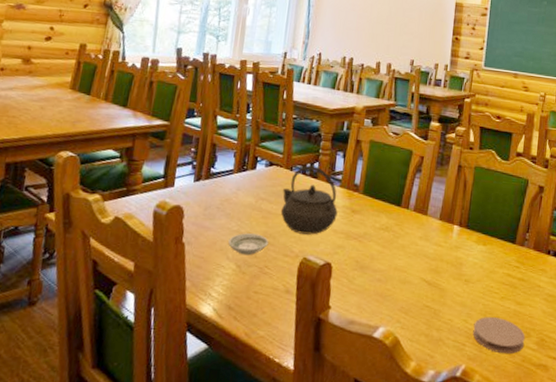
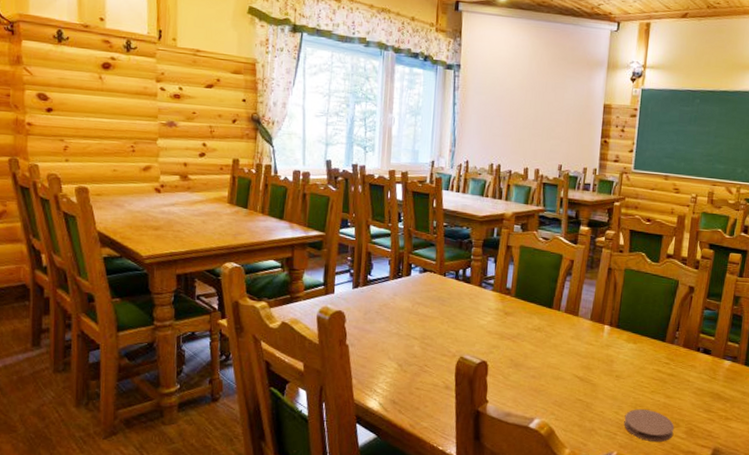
saucer: present [228,233,269,256] -> none [389,335,427,356]
kettle: present [280,165,338,235] -> none [436,271,491,336]

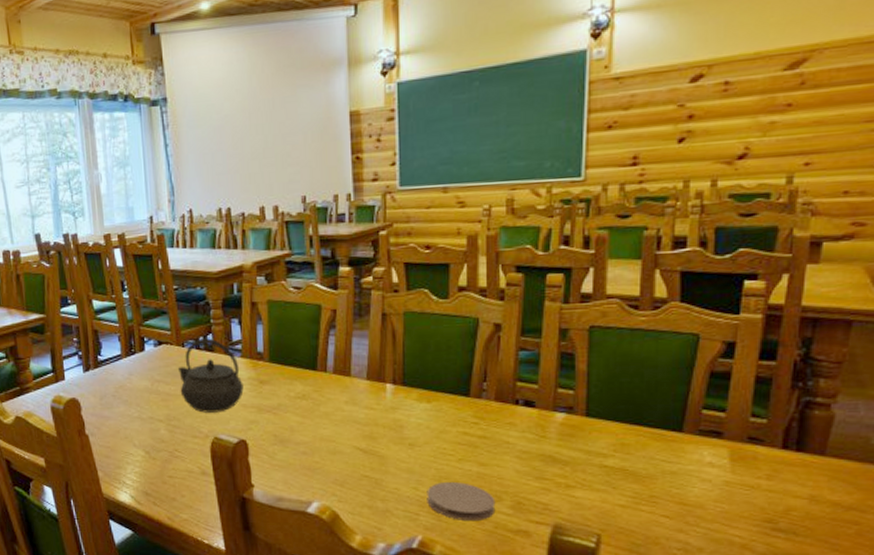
kettle: none [436,271,491,336] -> present [177,338,244,413]

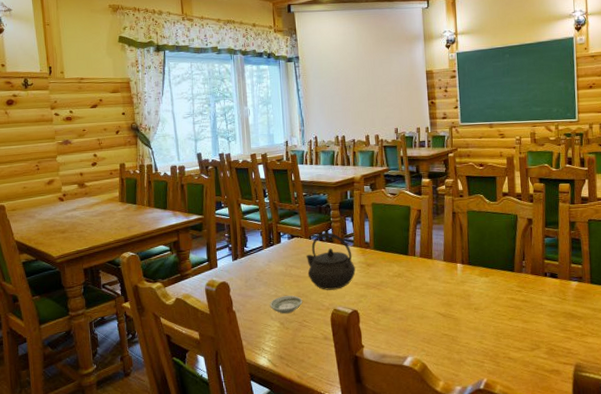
saucer: none [131,418,174,441] -> present [270,295,303,314]
coaster: present [426,482,496,522] -> none [488,336,536,365]

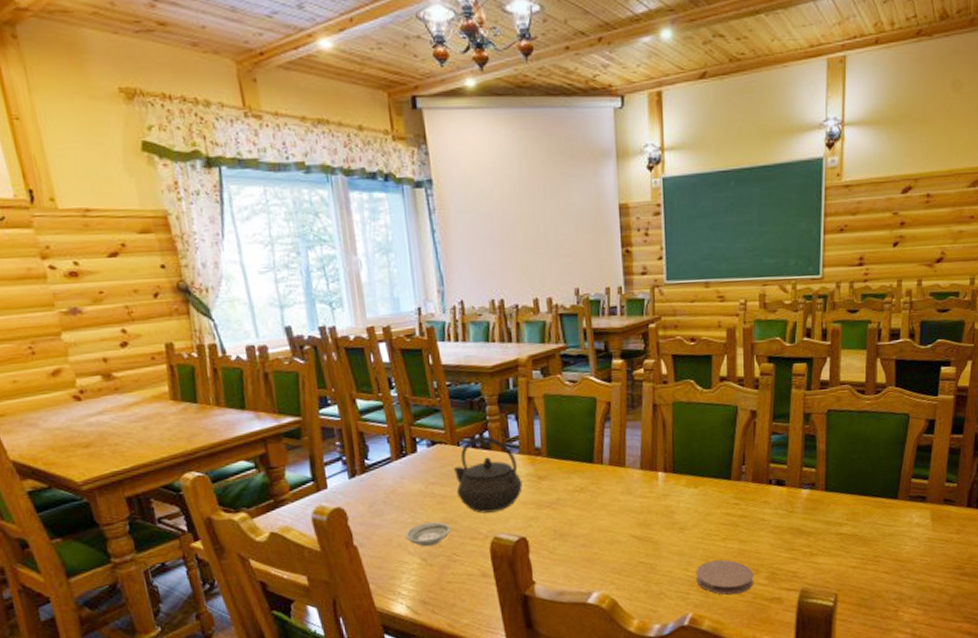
coaster: none [488,336,536,365] -> present [695,559,754,595]

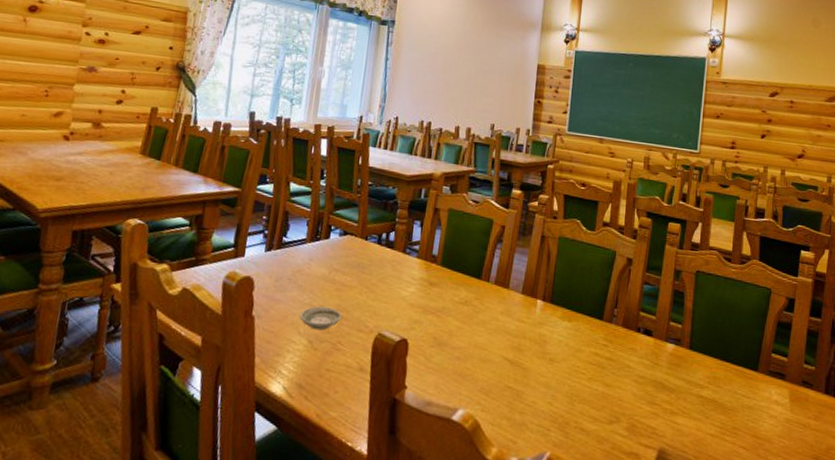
kettle: present [453,435,523,513] -> none [354,234,415,309]
coaster: present [695,559,754,595] -> none [558,399,615,441]

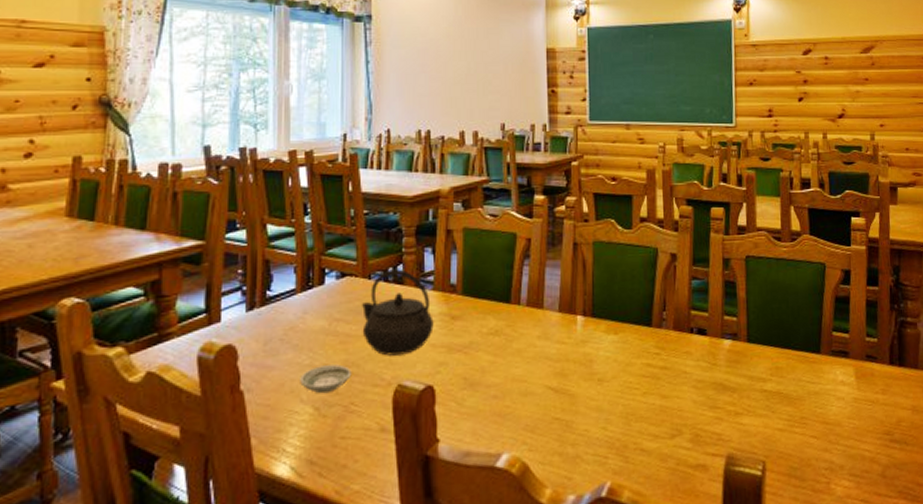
kettle: none [354,234,415,309] -> present [361,269,434,356]

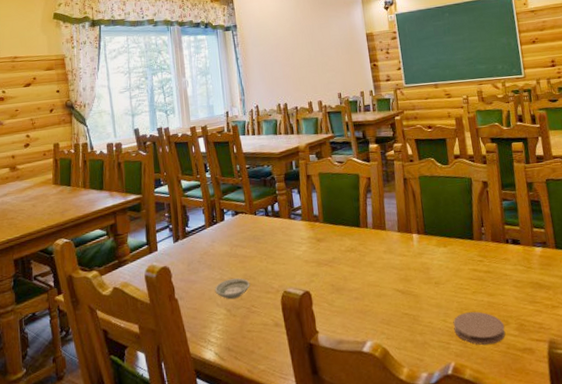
kettle: present [361,269,434,356] -> none [251,206,305,271]
coaster: none [615,417,677,460] -> present [453,311,506,345]

